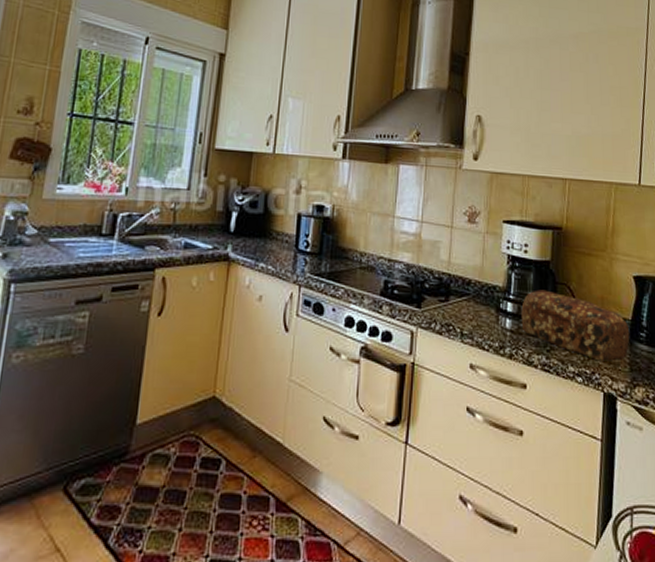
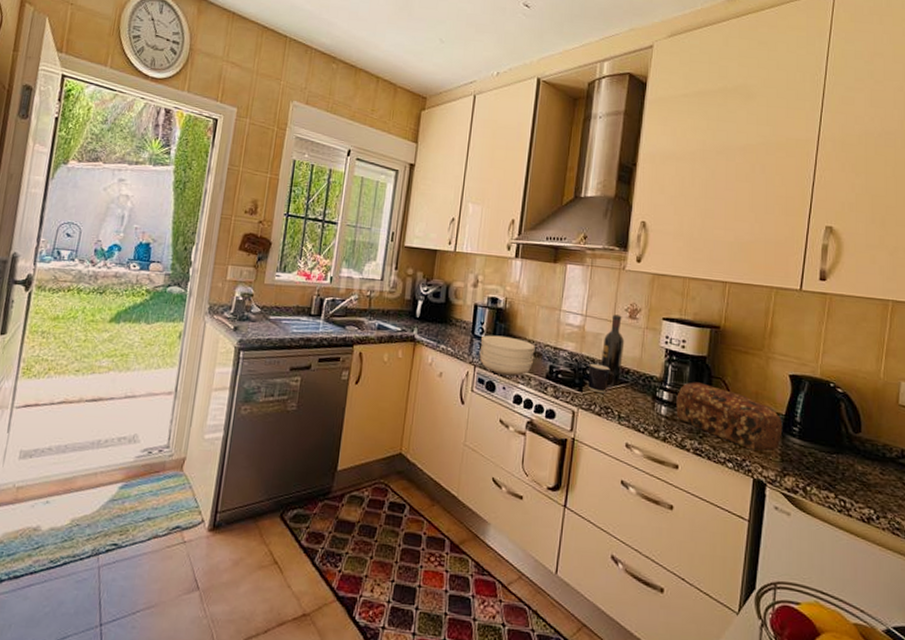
bowl: none [304,248,367,297] -> present [479,335,535,377]
mug: none [427,275,456,308] -> present [588,363,615,393]
wine bottle: none [439,219,464,299] -> present [600,314,625,386]

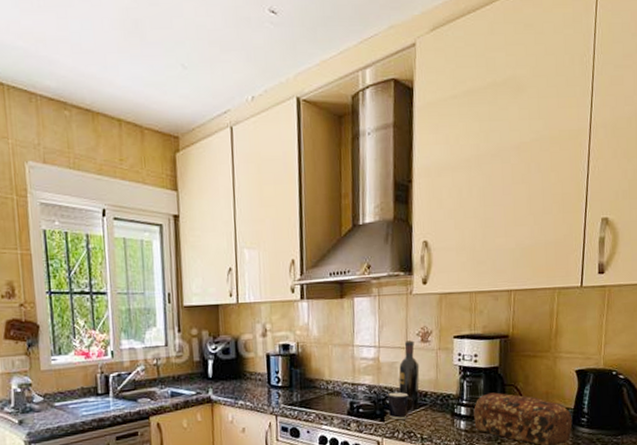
bowl: present [479,335,535,377] -> none [278,381,334,421]

